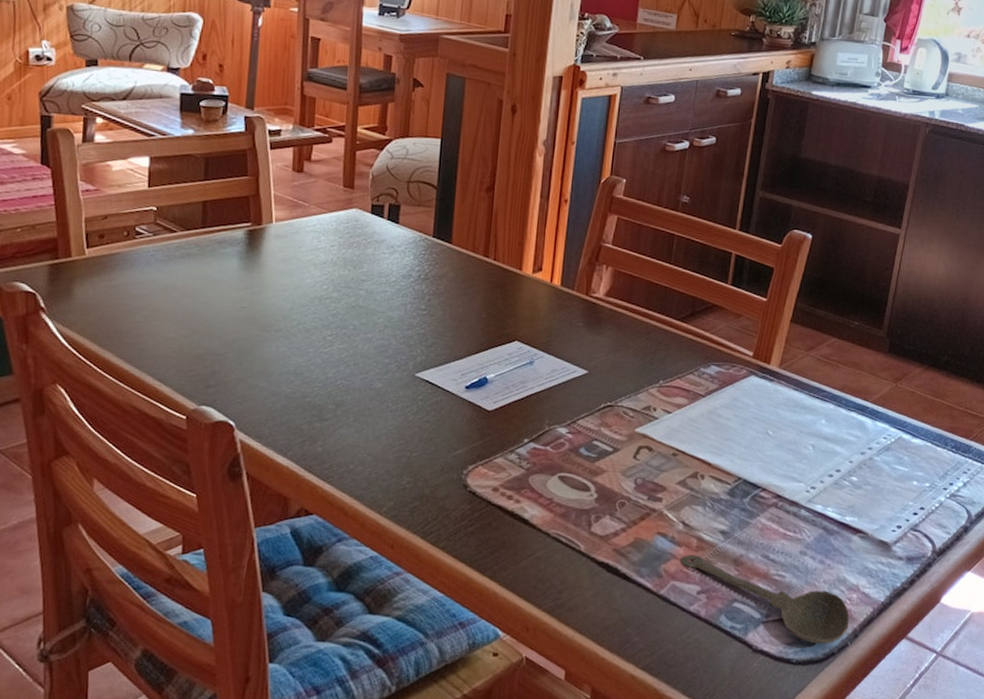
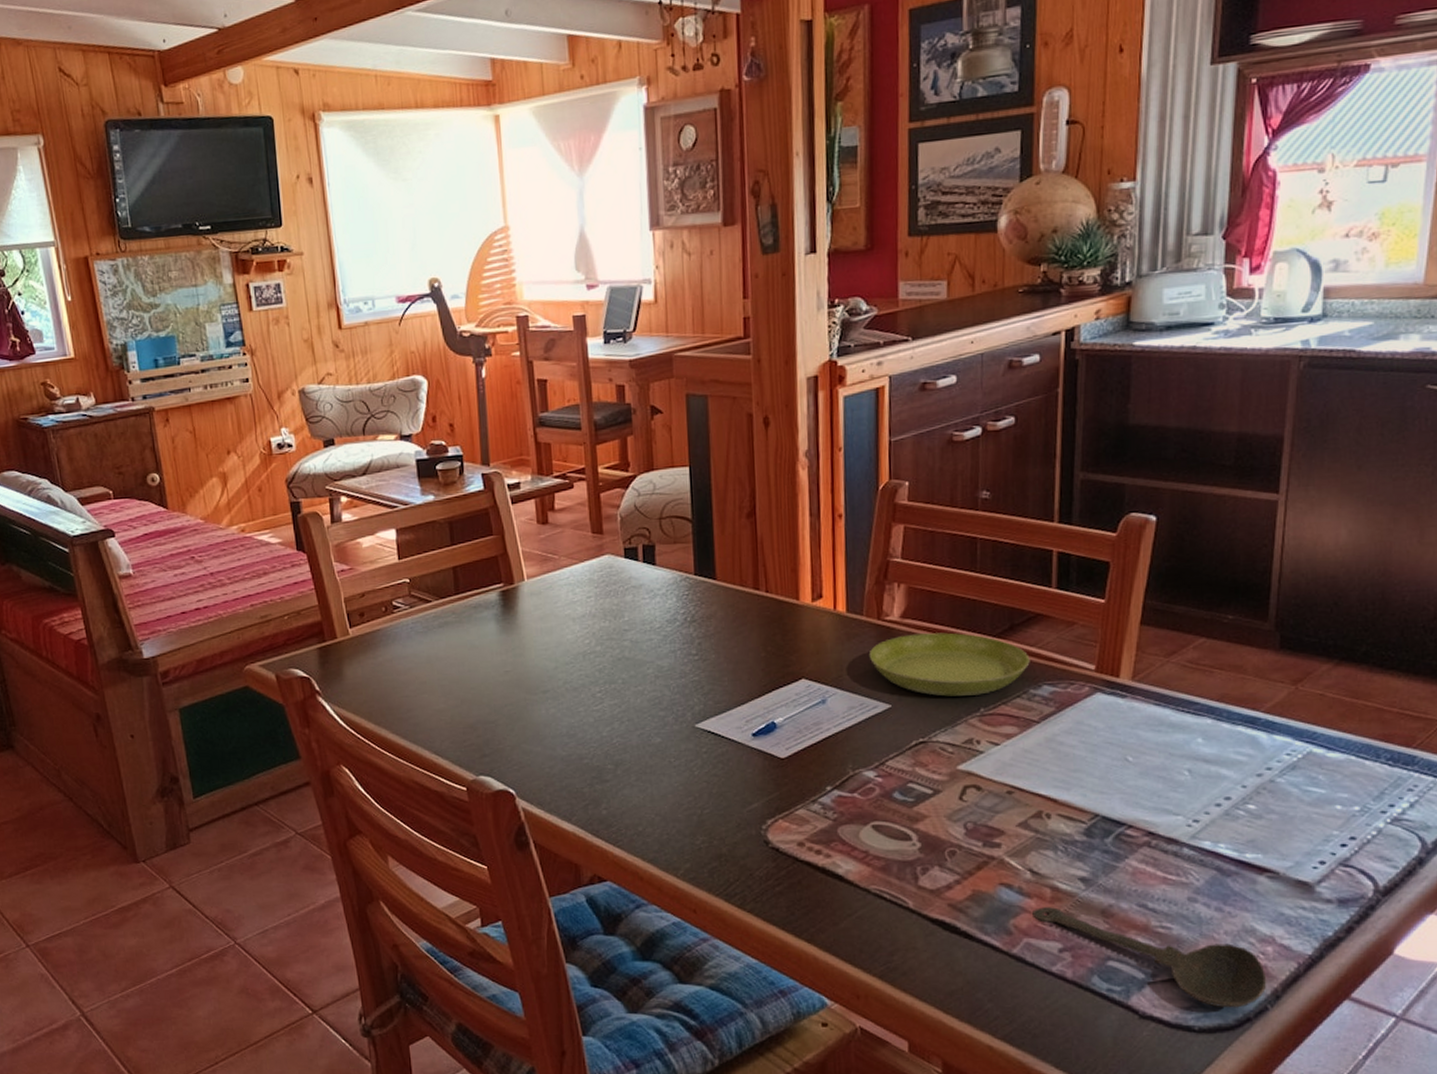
saucer: none [574,311,704,369] -> present [868,632,1030,697]

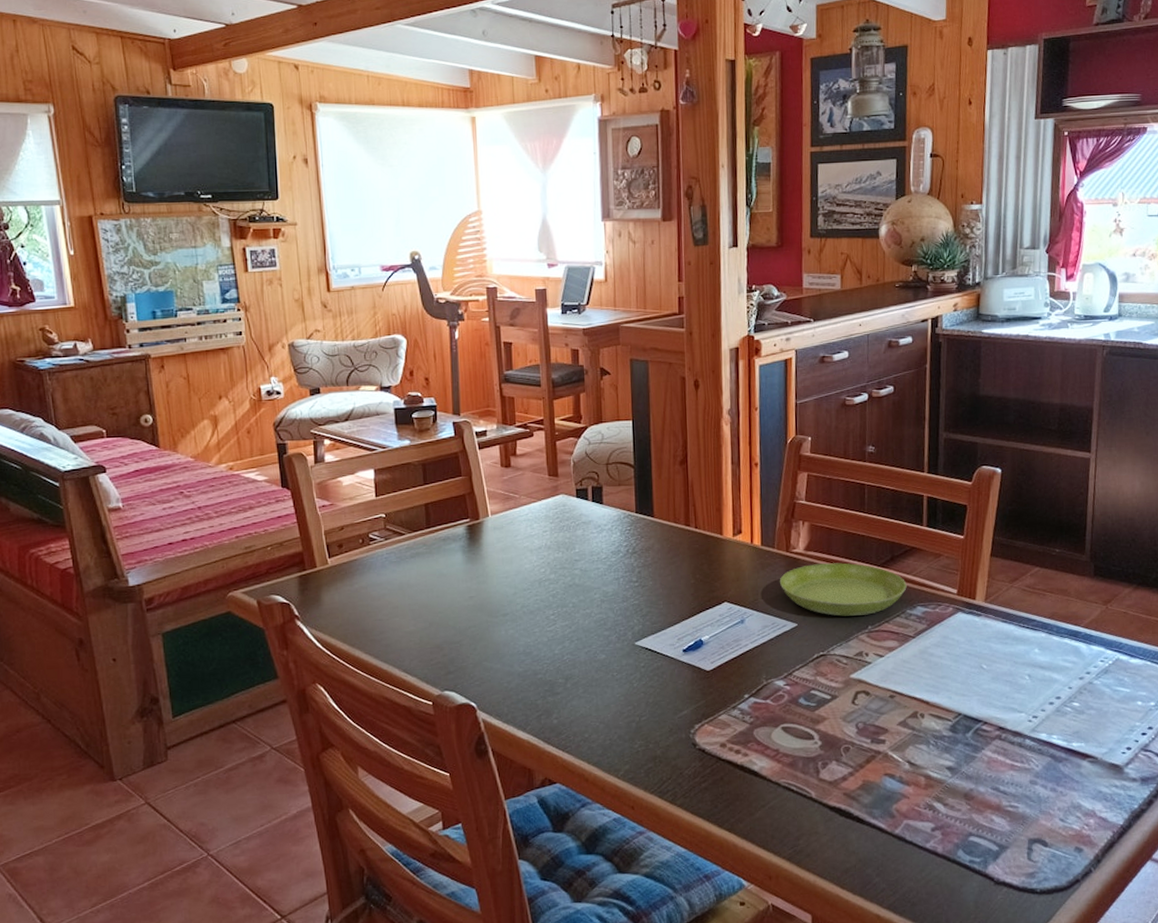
spoon: present [1032,907,1267,1008] -> none [910,793,1091,872]

